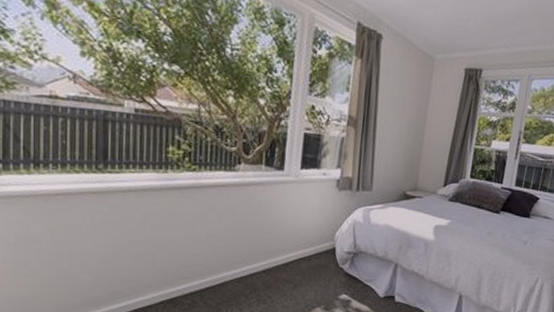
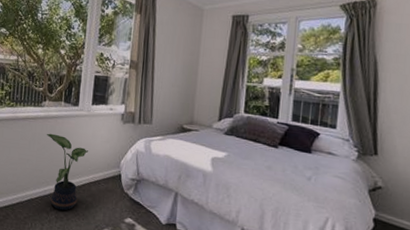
potted plant: none [242,203,296,292] -> present [46,133,88,211]

